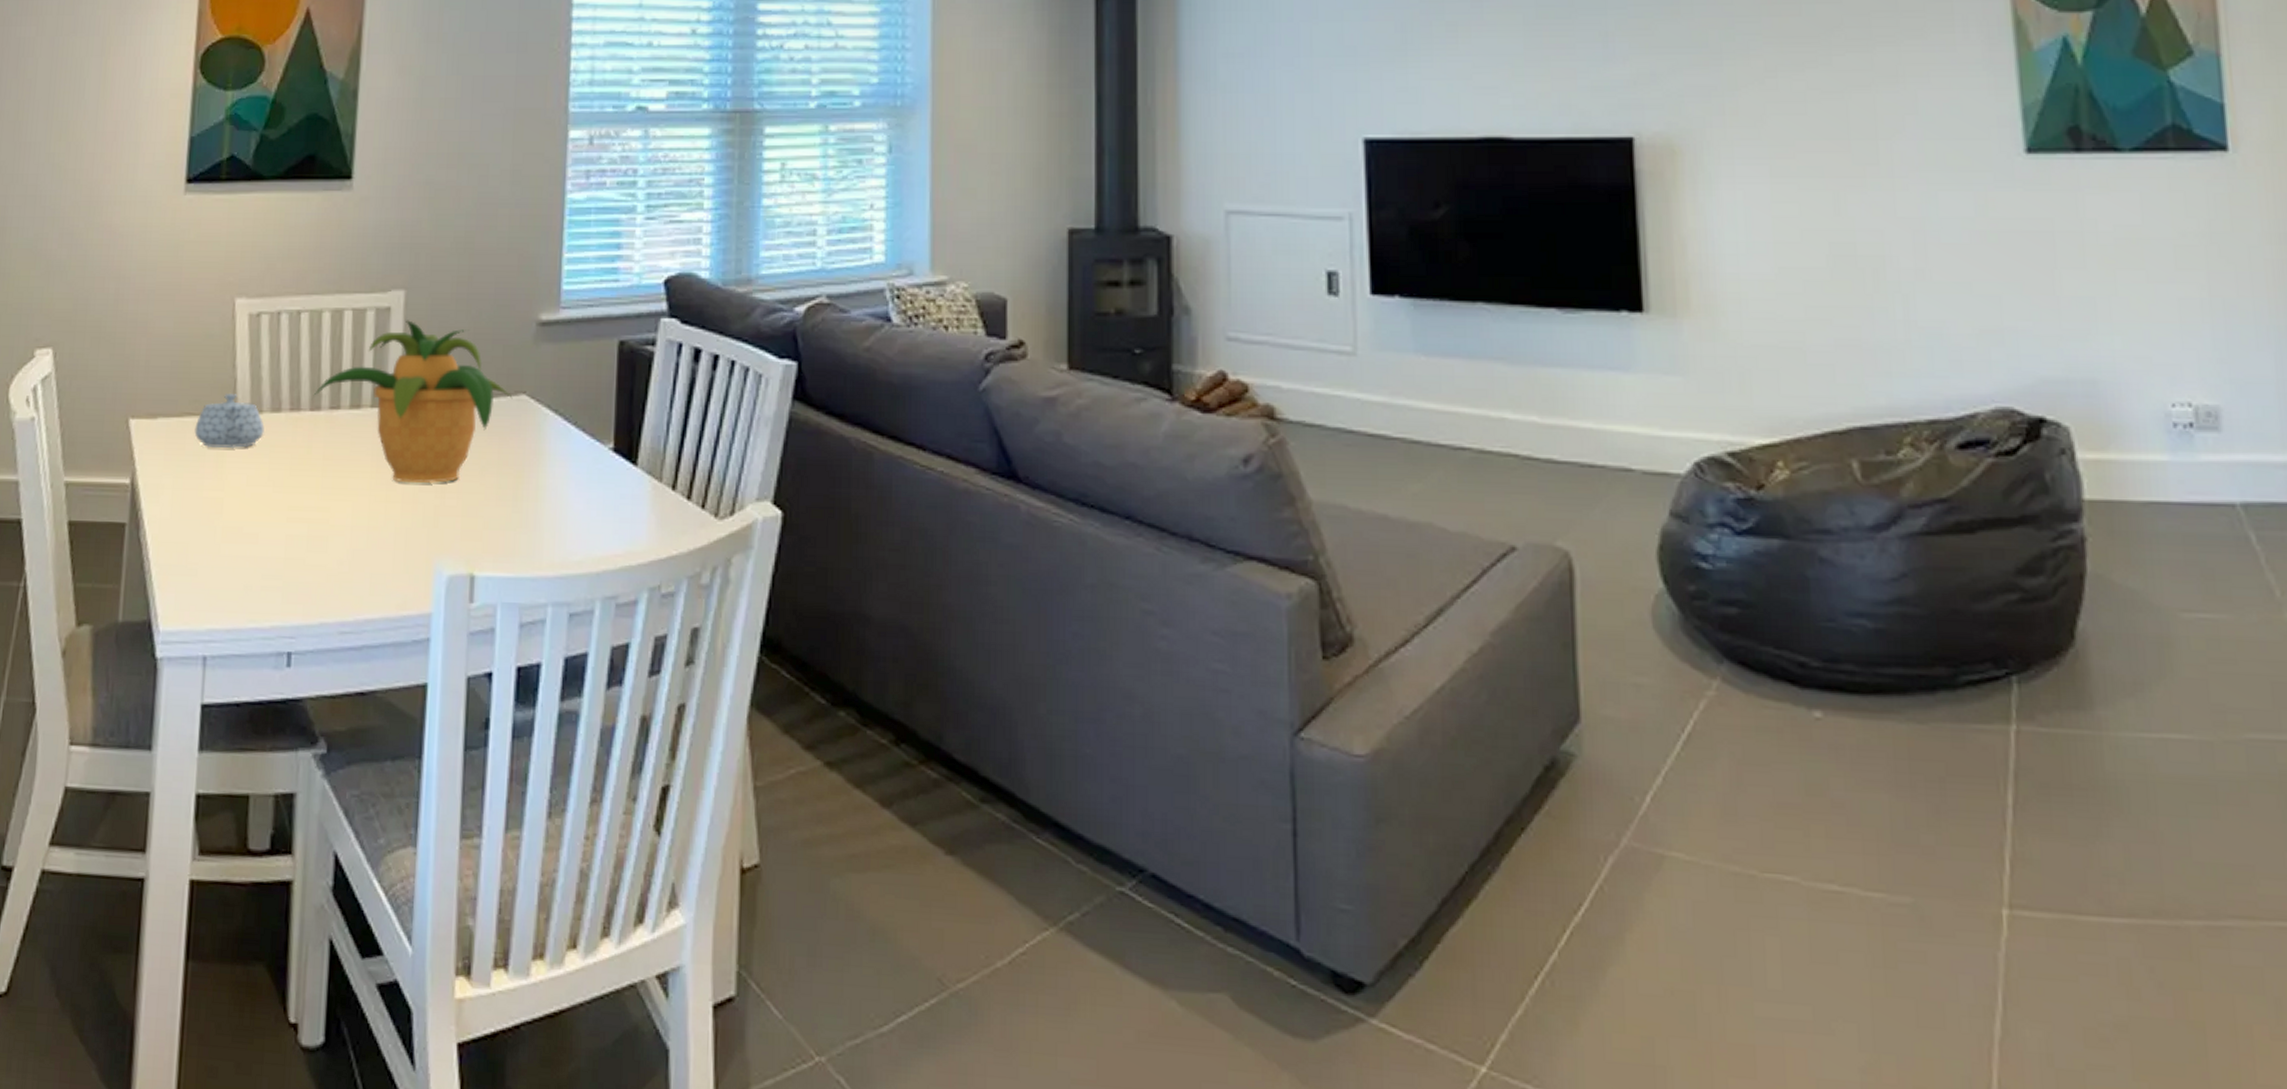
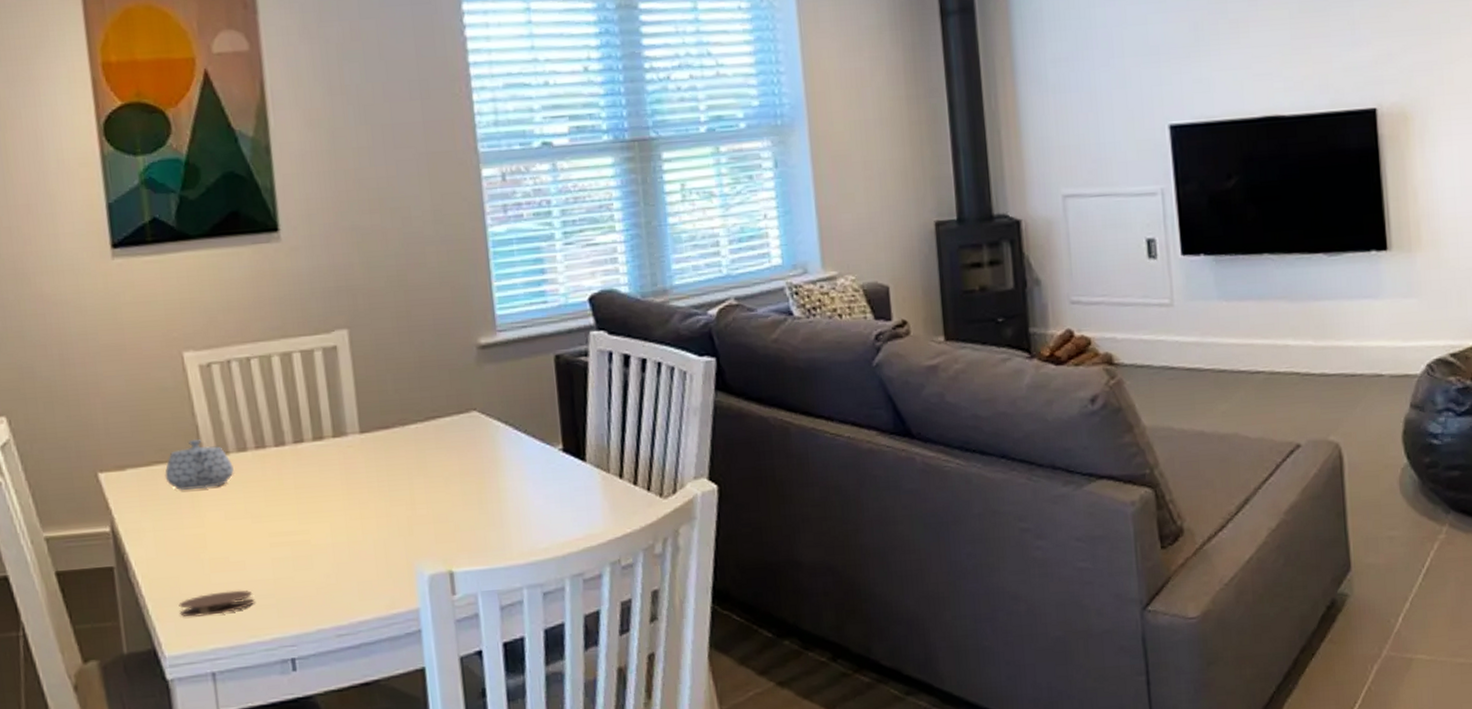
coaster: none [182,565,260,591] -> present [179,590,254,617]
potted plant: present [313,320,513,484] -> none [275,356,465,500]

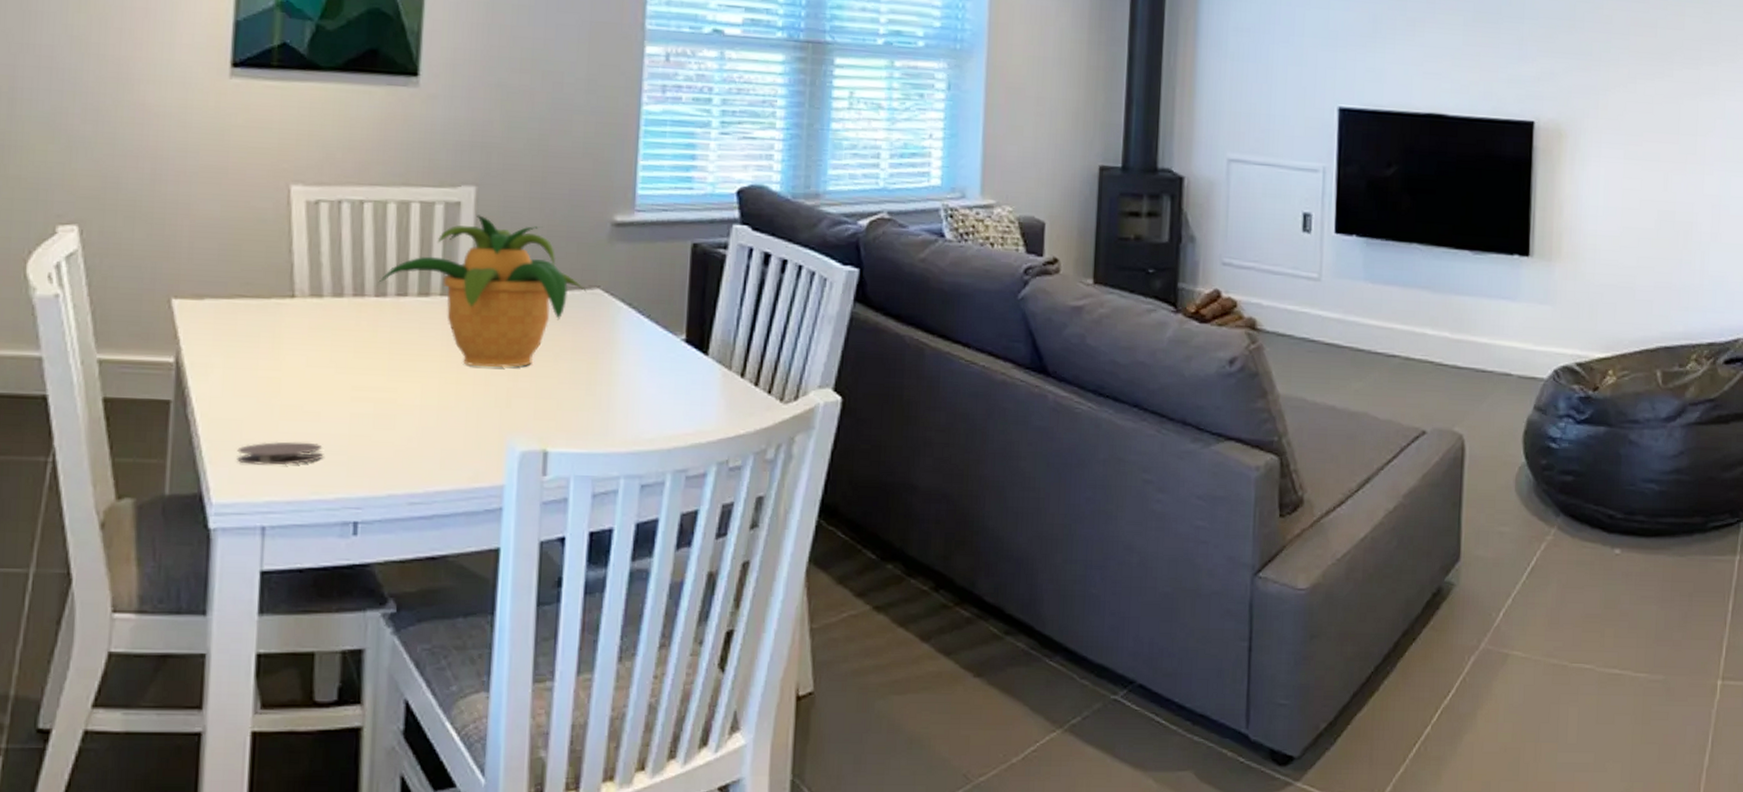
teapot: present [165,439,234,490] -> none [247,278,325,331]
potted plant: none [275,356,465,500] -> present [378,215,587,368]

